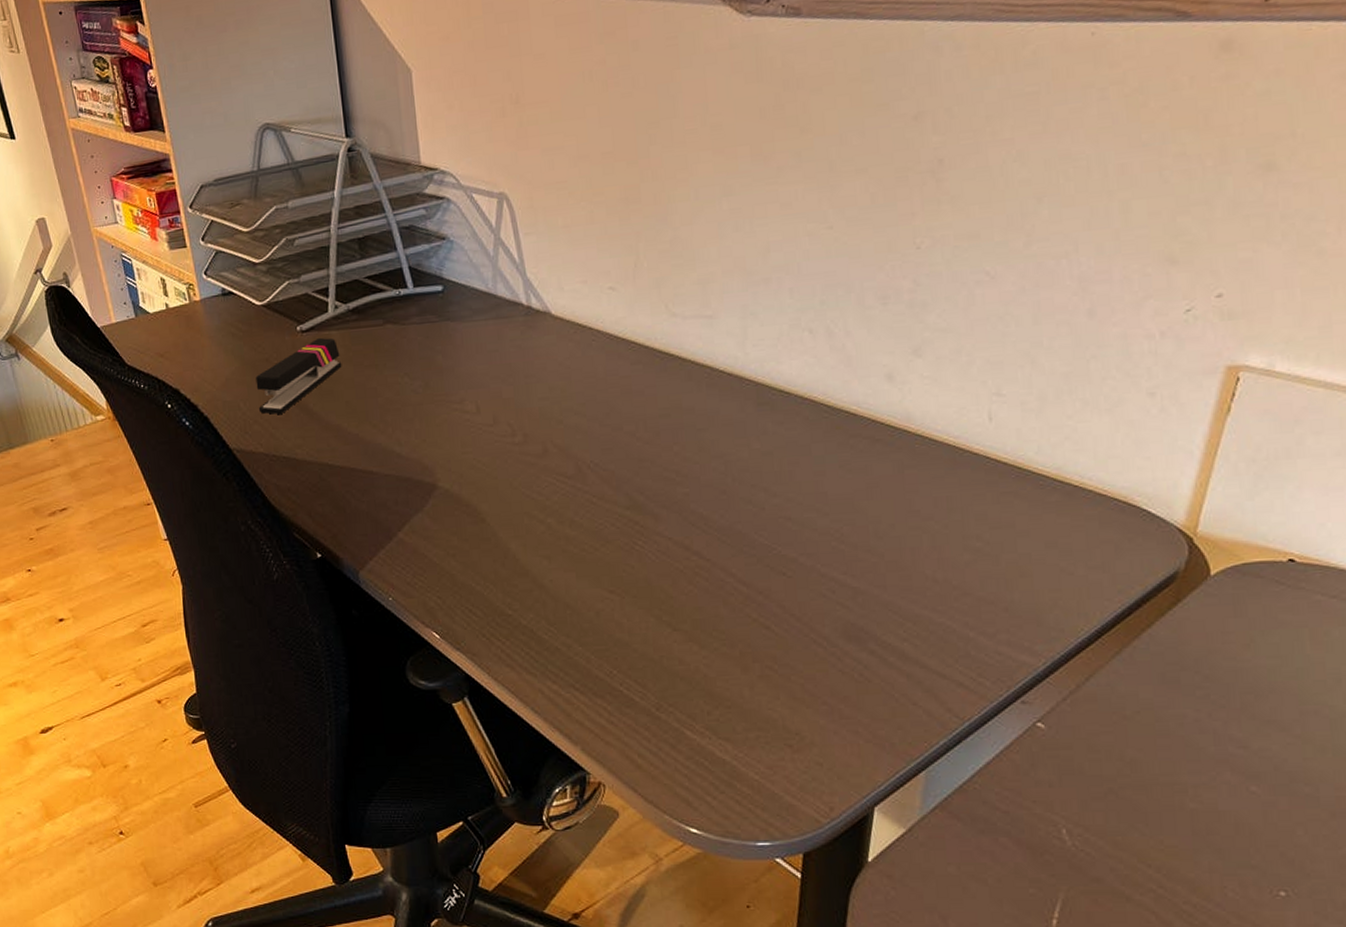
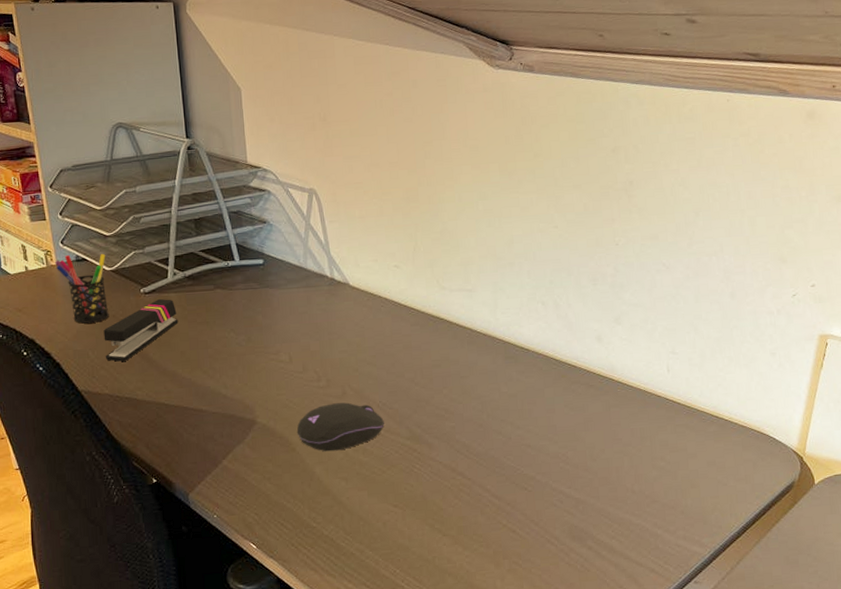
pen holder: none [198,285,262,370] -> present [55,254,109,324]
computer mouse: none [486,462,597,524] -> present [296,402,384,452]

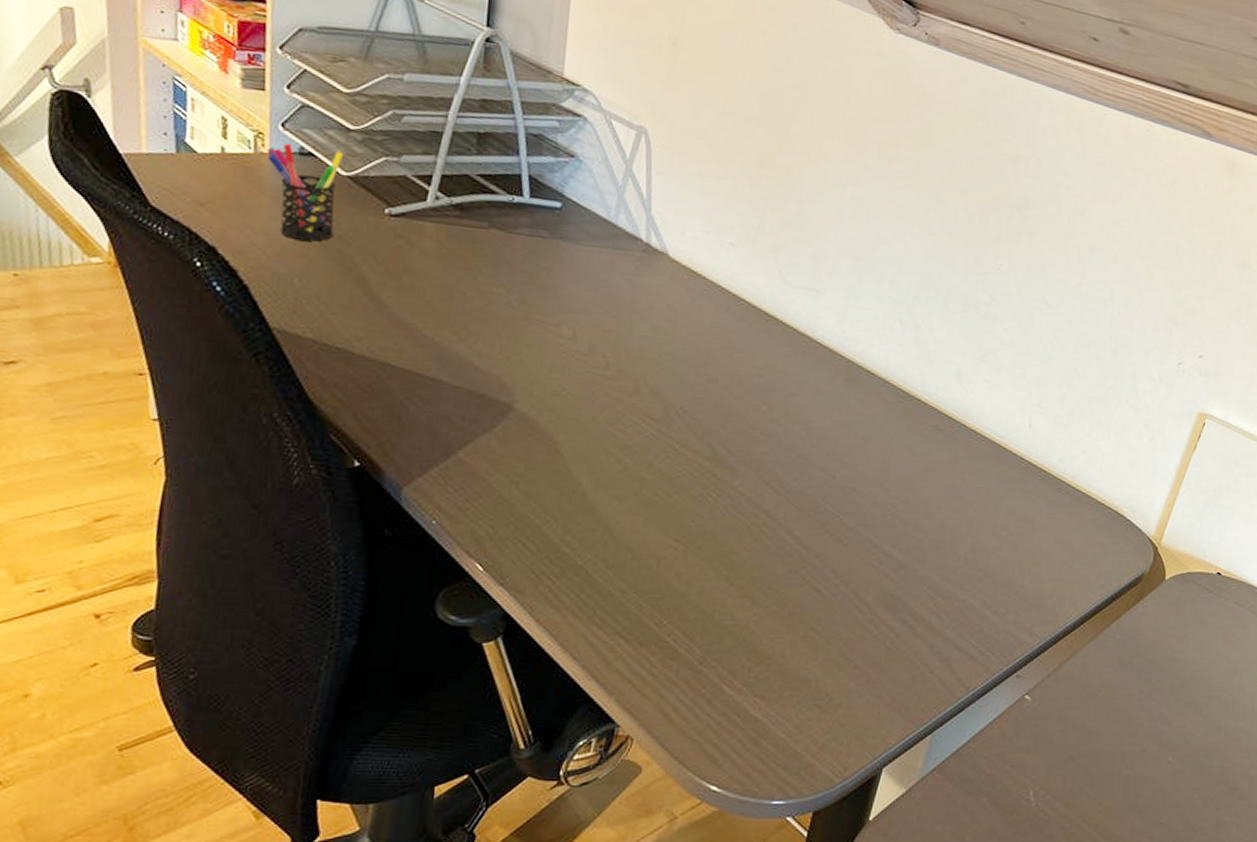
stapler: present [103,299,179,362] -> none [318,227,431,300]
computer mouse: present [296,402,384,452] -> none [565,400,682,461]

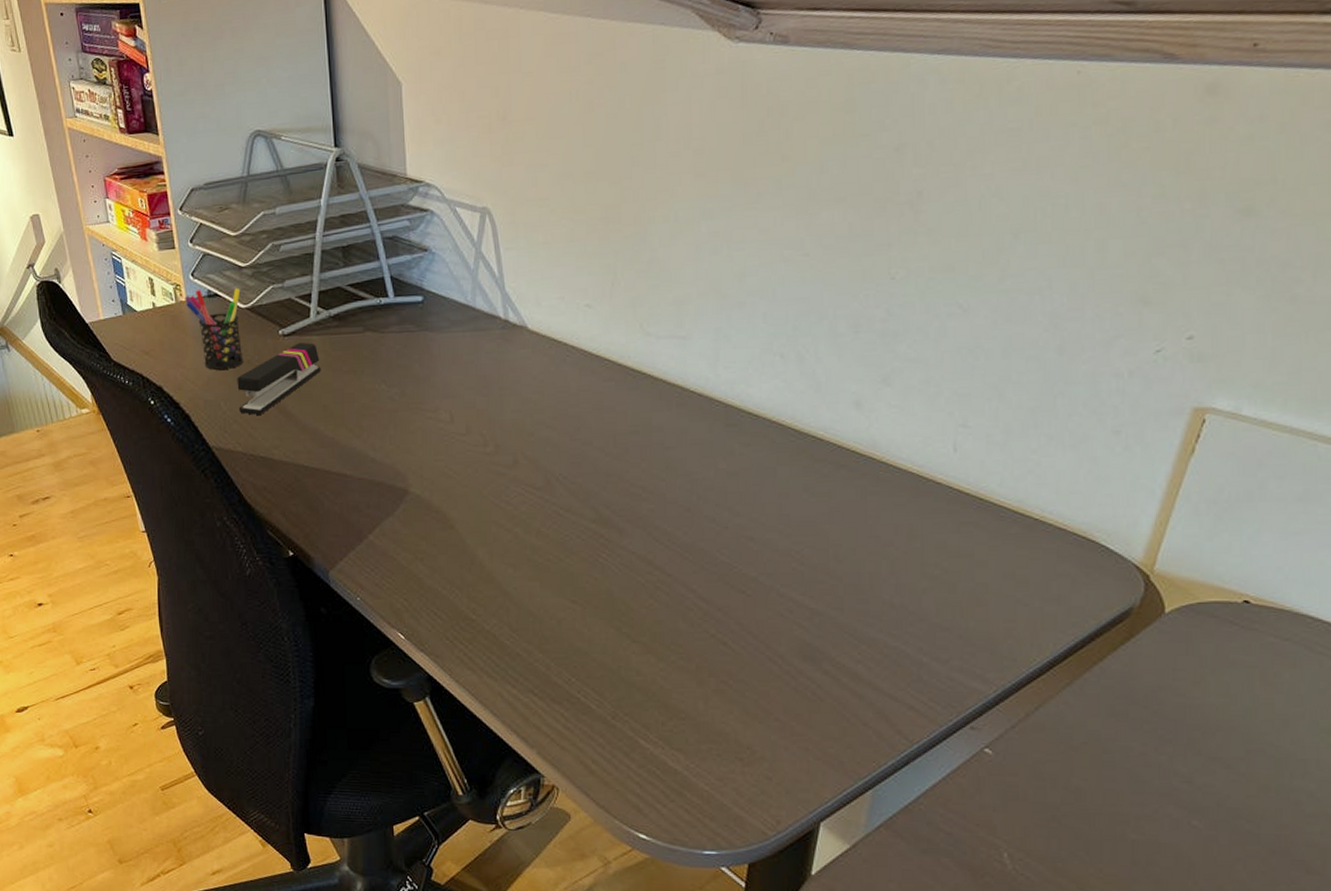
stapler: none [318,227,431,300] -> present [237,342,321,415]

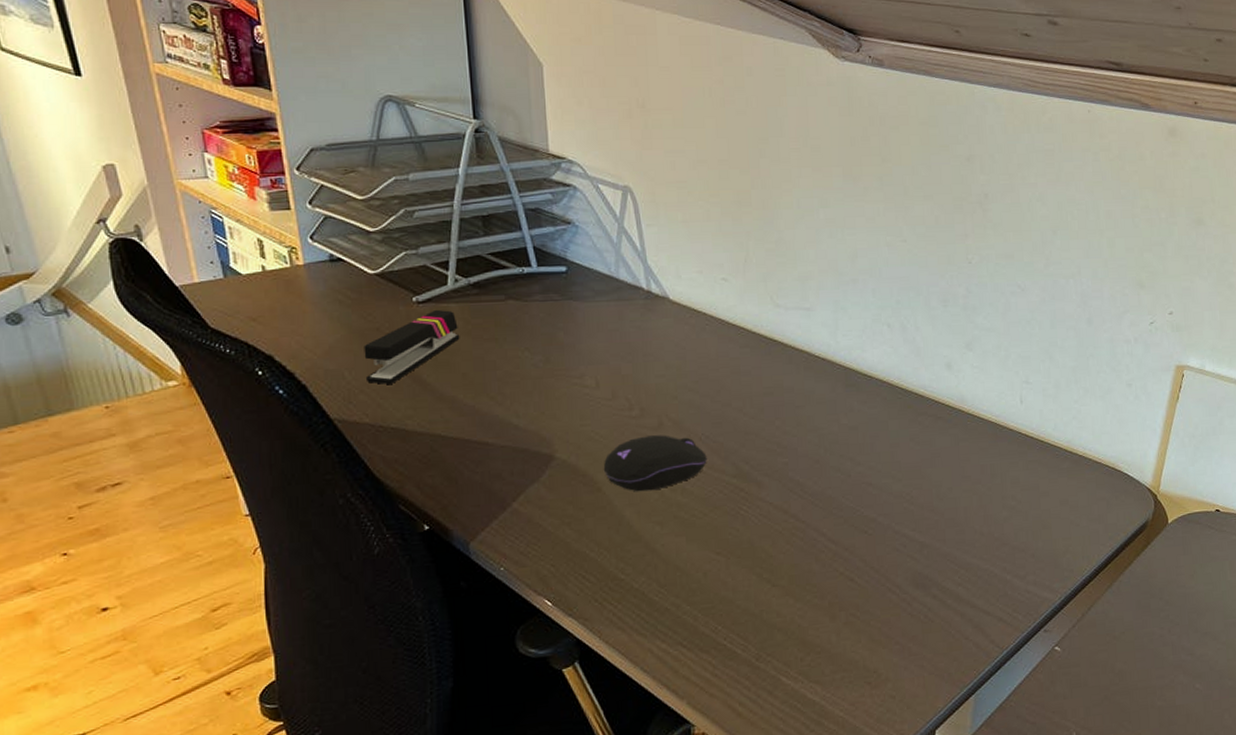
pen holder: present [185,288,244,370] -> none [302,254,372,338]
computer mouse: none [456,473,564,532] -> present [603,435,707,492]

